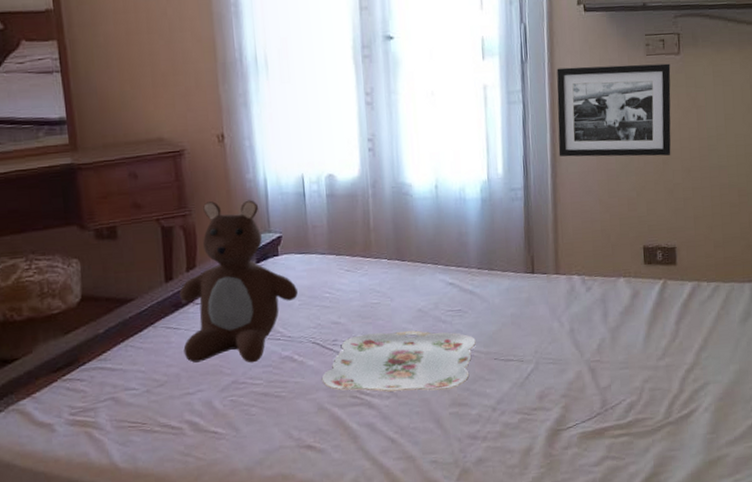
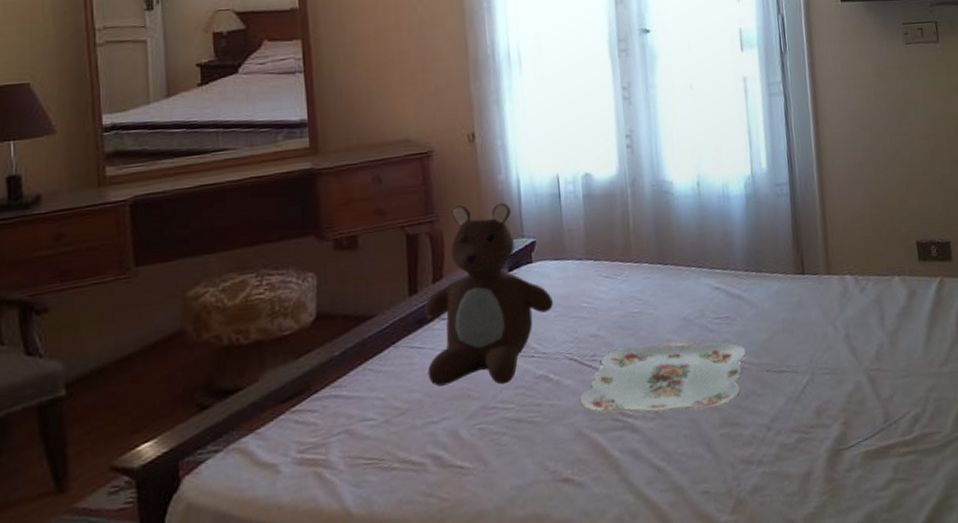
picture frame: present [556,63,671,157] -> none [816,51,938,150]

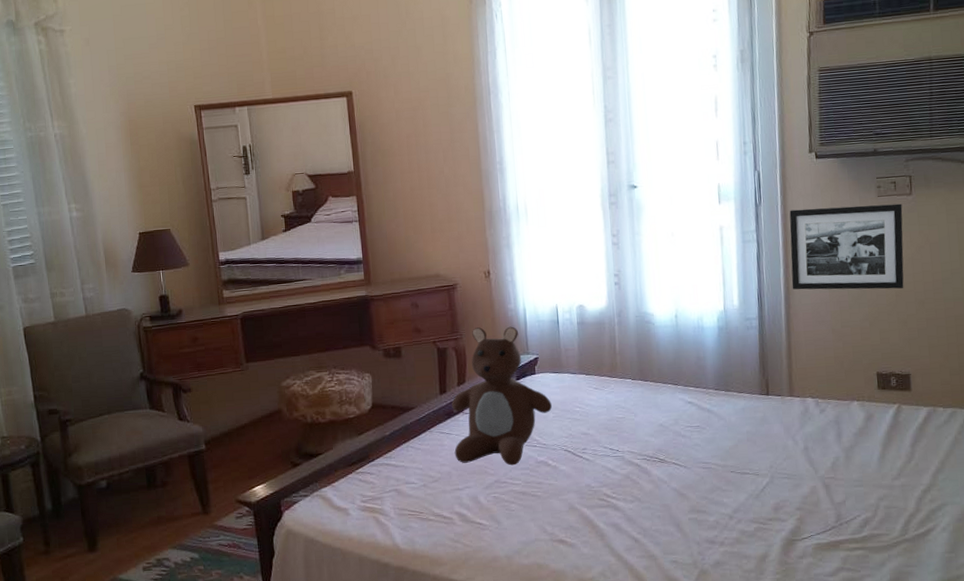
serving tray: present [579,341,746,413] -> none [572,443,713,497]
picture frame: none [816,51,938,150] -> present [789,203,904,290]

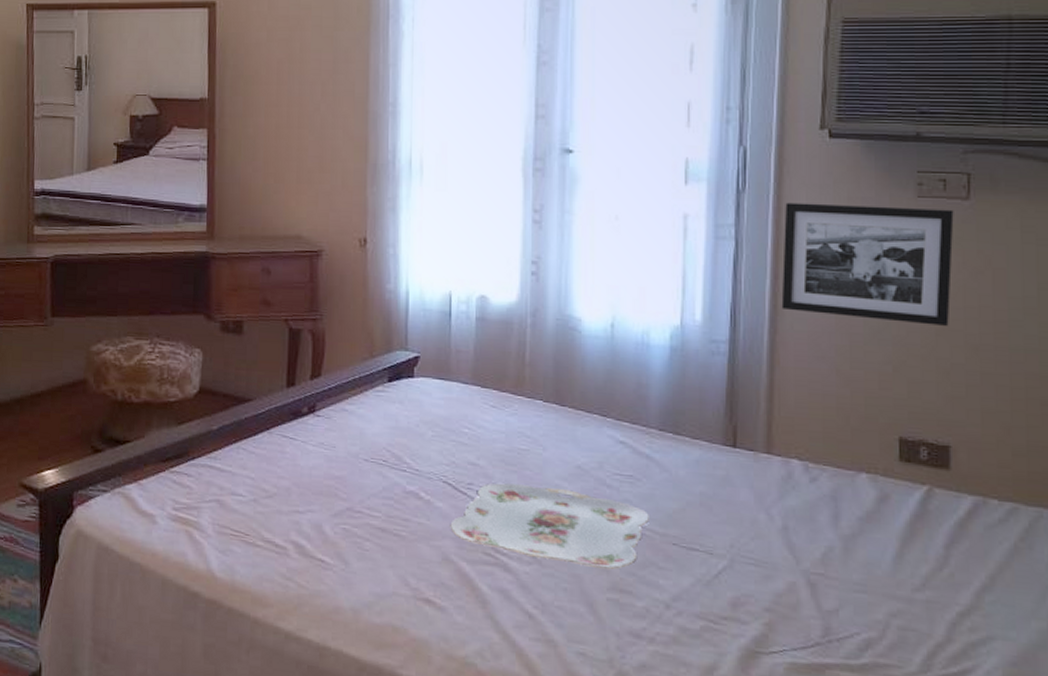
teddy bear: present [452,326,552,466] -> none [297,308,431,492]
serving tray: none [572,443,713,497] -> present [450,483,649,569]

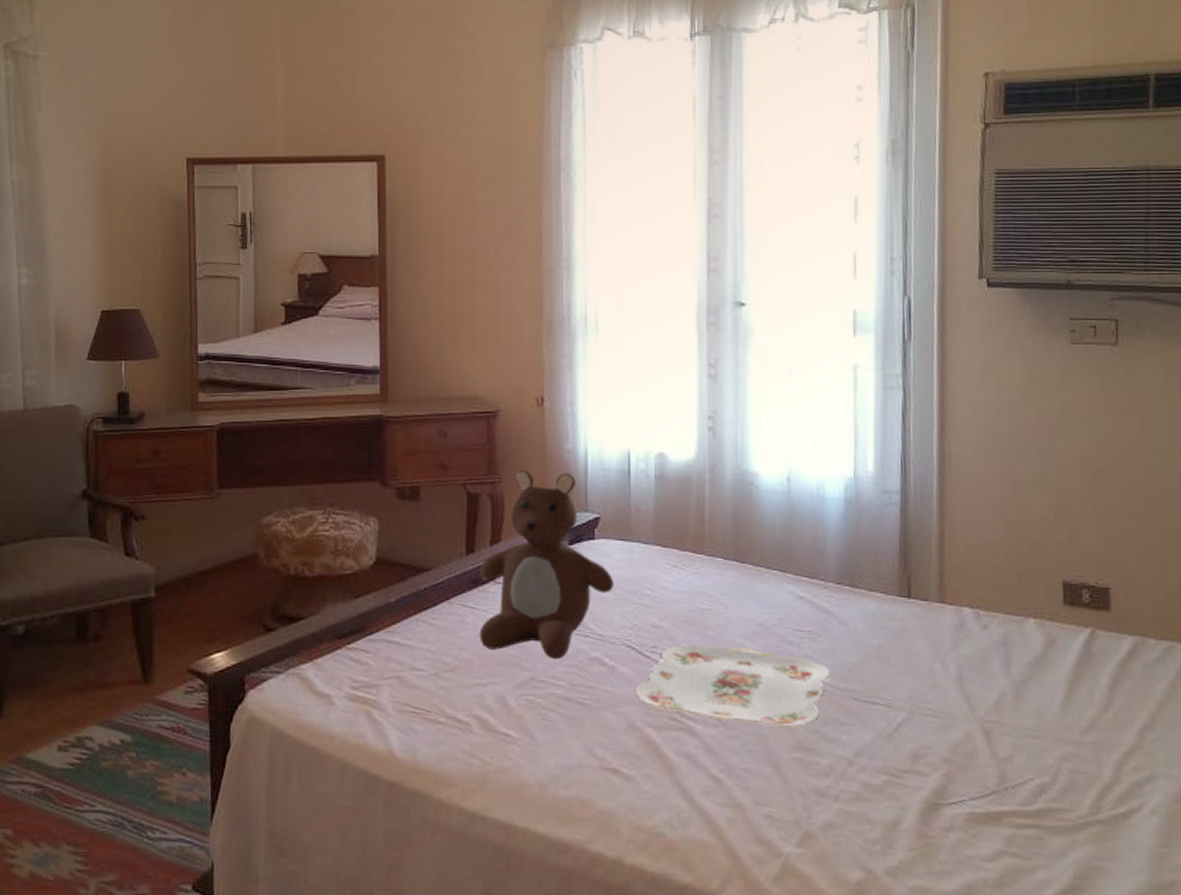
teddy bear: none [297,308,431,492] -> present [479,470,613,660]
picture frame: present [781,202,954,326] -> none [948,352,1105,469]

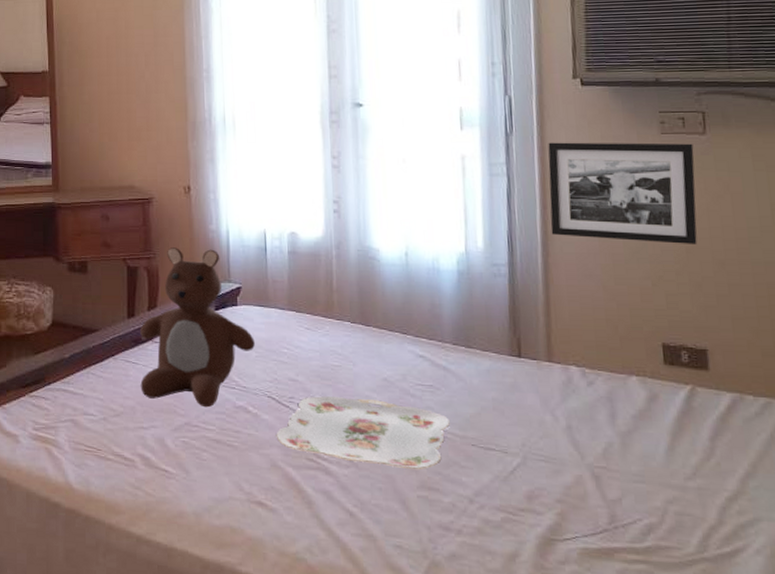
picture frame: none [948,352,1105,469] -> present [548,142,698,244]

